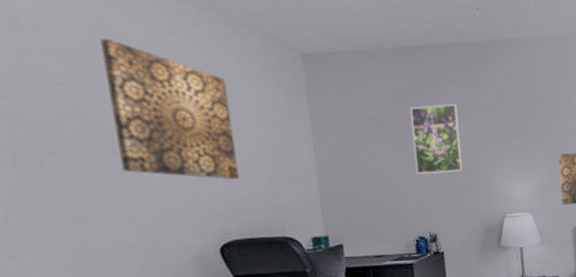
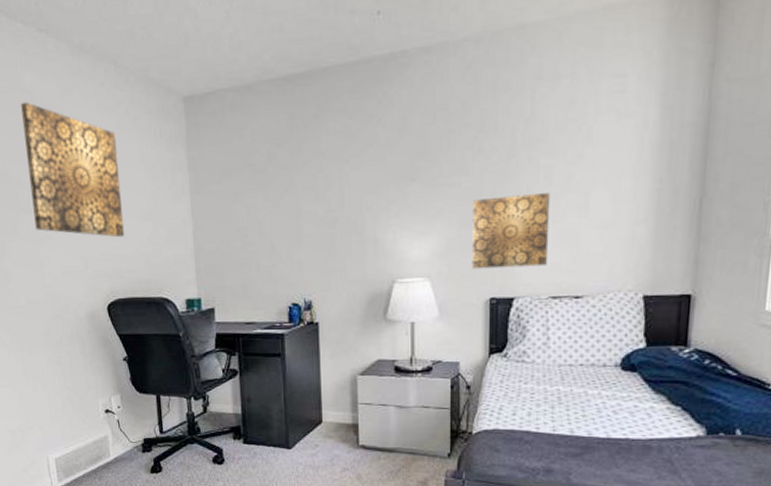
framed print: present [409,104,463,174] -> none [290,142,347,230]

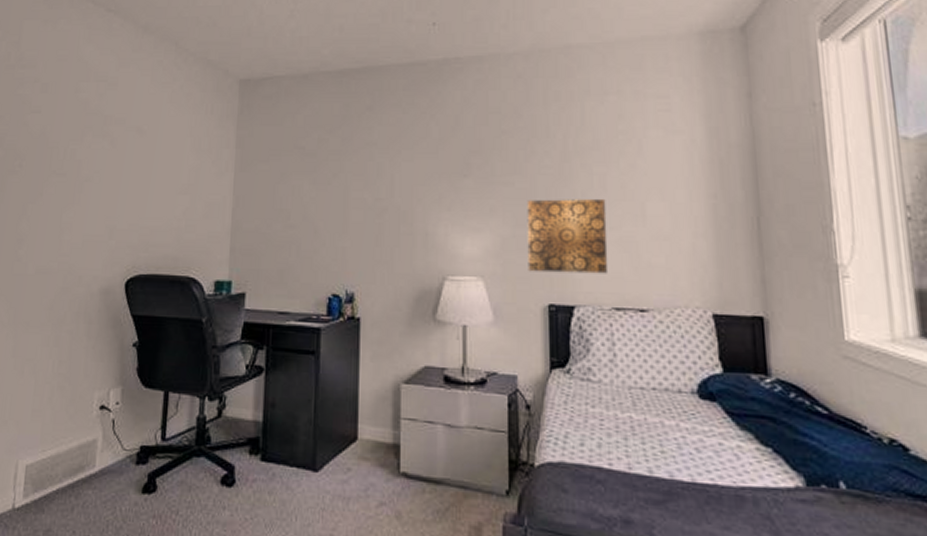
wall art: present [21,101,125,238] -> none [63,70,166,209]

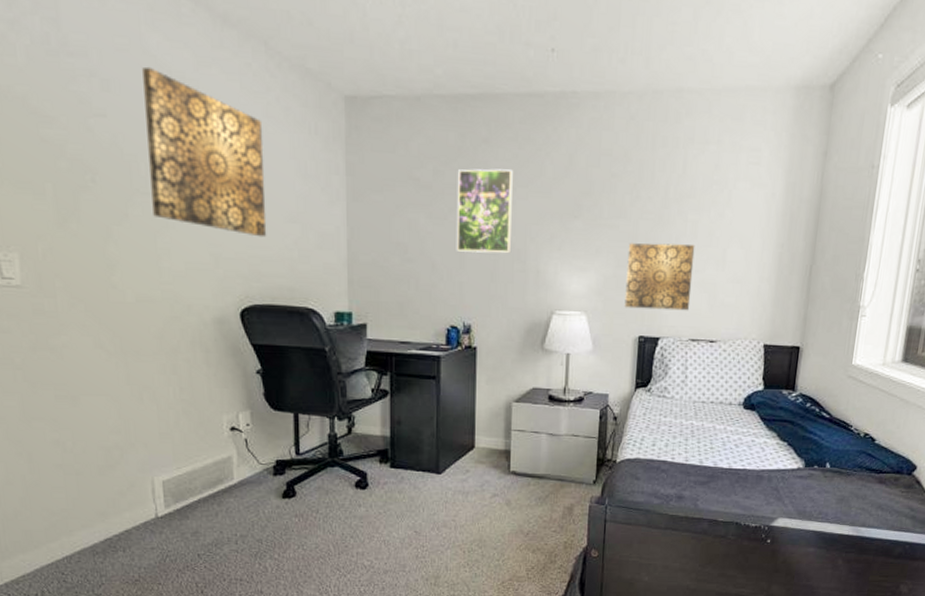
wall art: none [63,70,166,209] -> present [142,66,267,238]
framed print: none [339,134,399,216] -> present [456,168,514,254]

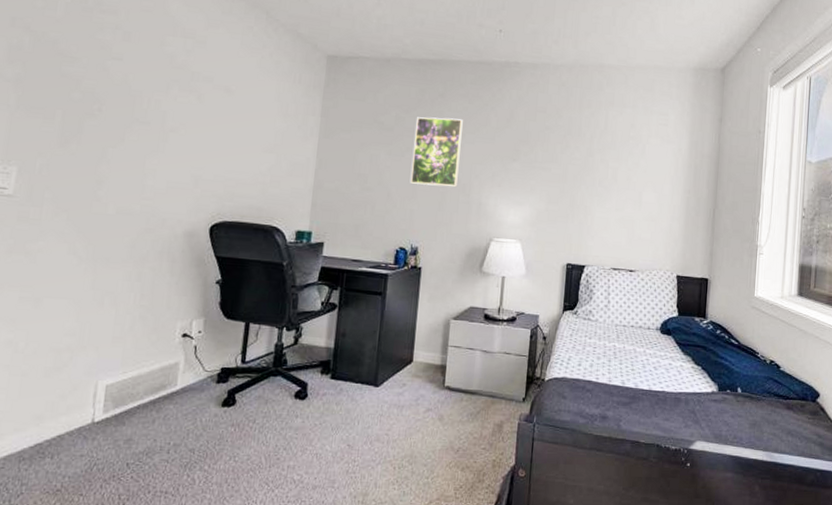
wall art: present [142,66,267,238] -> none [147,24,255,164]
wall art: present [624,243,695,311] -> none [554,183,616,243]

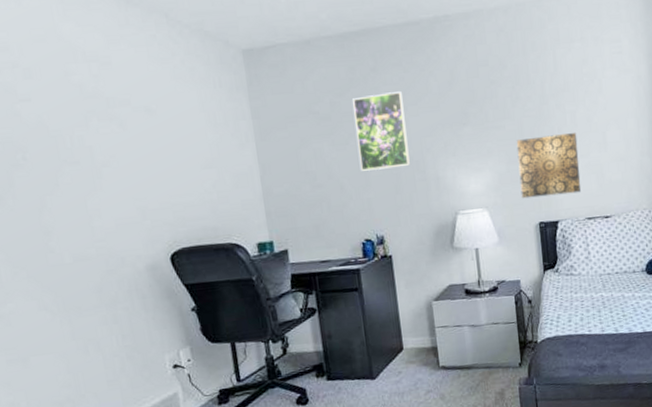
wall art: none [554,183,616,243] -> present [516,133,582,199]

